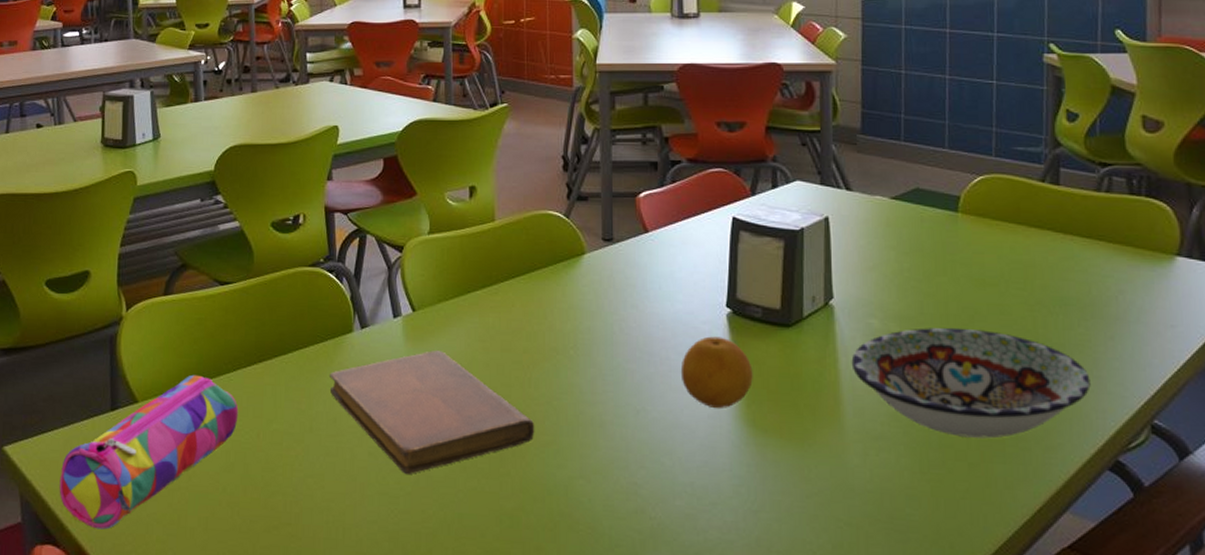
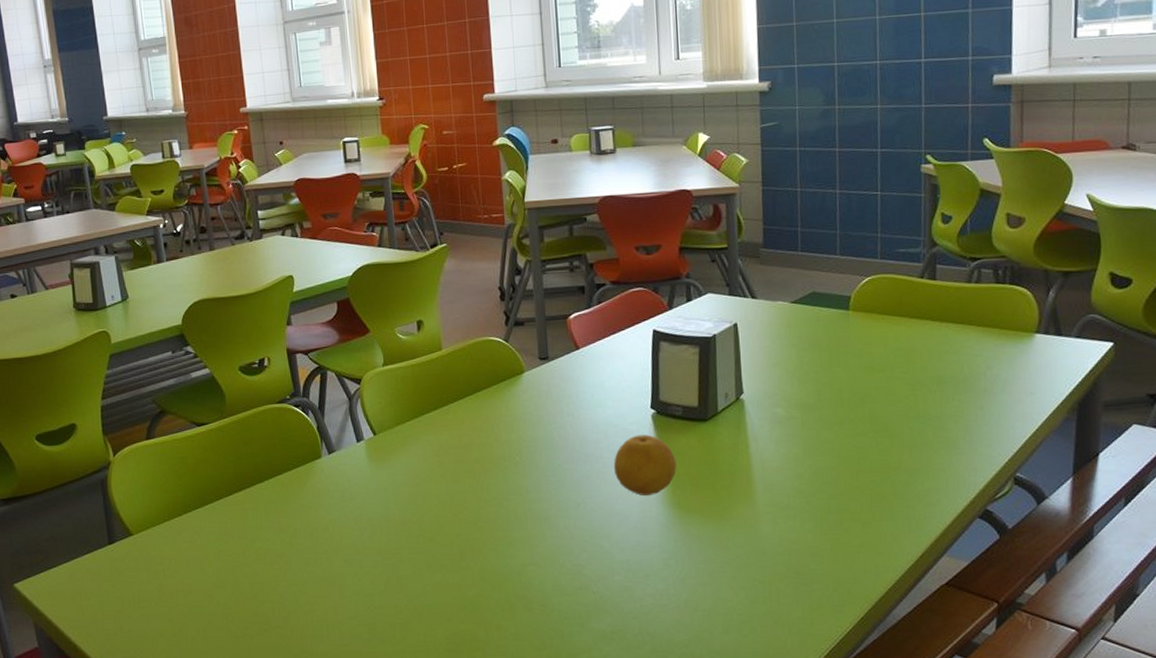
pencil case: present [59,374,239,530] -> none [68,506,225,647]
notebook: present [330,349,535,474] -> none [304,466,490,575]
bowl: present [851,327,1091,439] -> none [760,409,964,502]

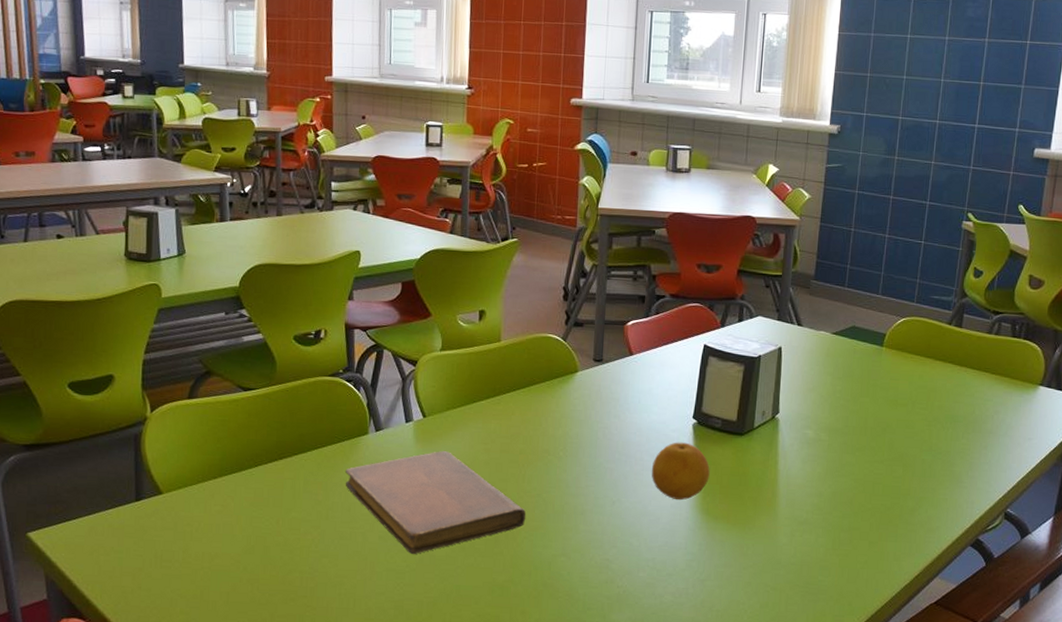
notebook: none [304,466,490,575] -> present [345,450,526,554]

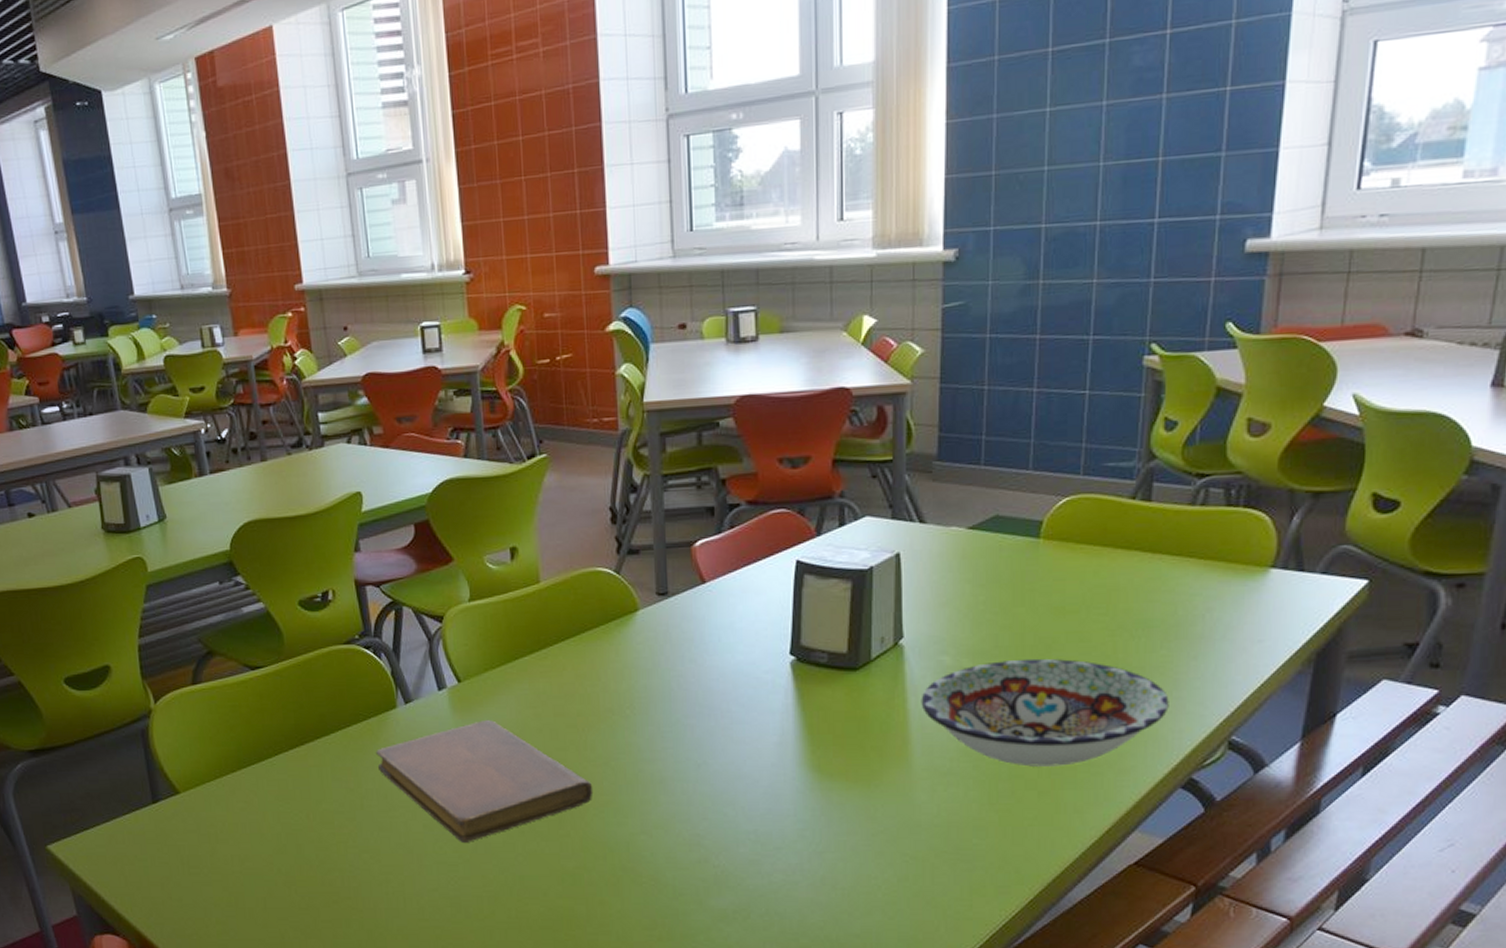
fruit: present [651,442,710,501] -> none [742,685,818,758]
bowl: none [788,437,966,523] -> present [921,658,1169,767]

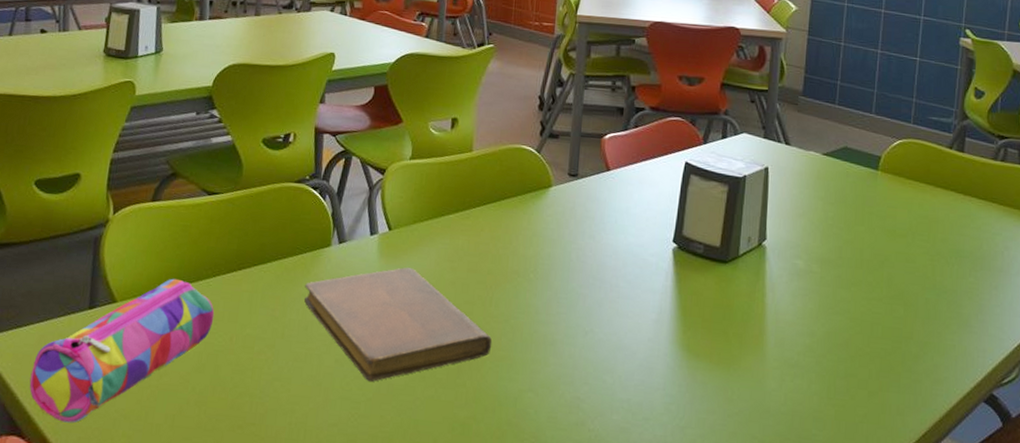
pencil case: none [109,762,286,916] -> present [29,278,215,423]
bowl: present [921,658,1169,767] -> none [776,270,975,371]

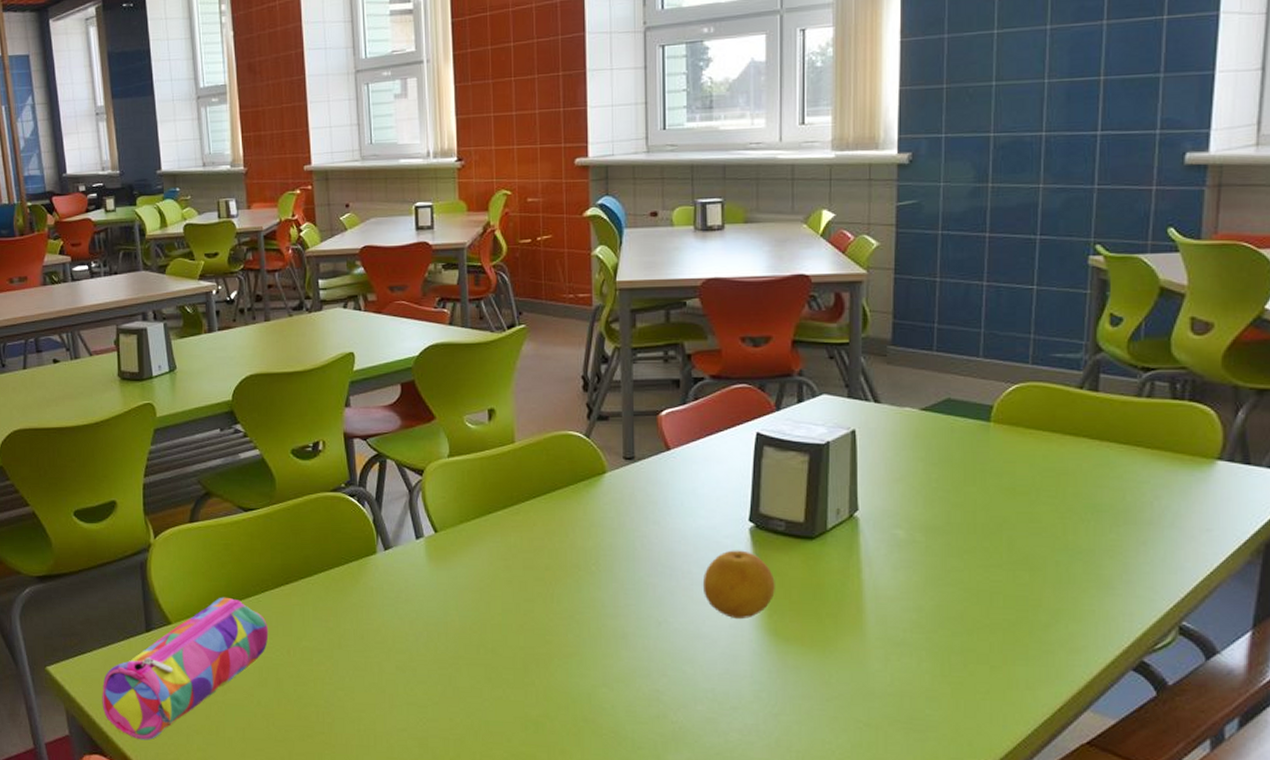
notebook: present [304,267,493,382] -> none [355,568,558,686]
fruit: none [627,267,691,334] -> present [702,550,775,620]

